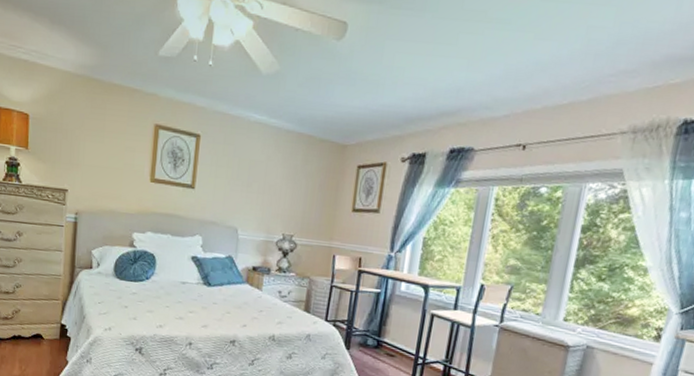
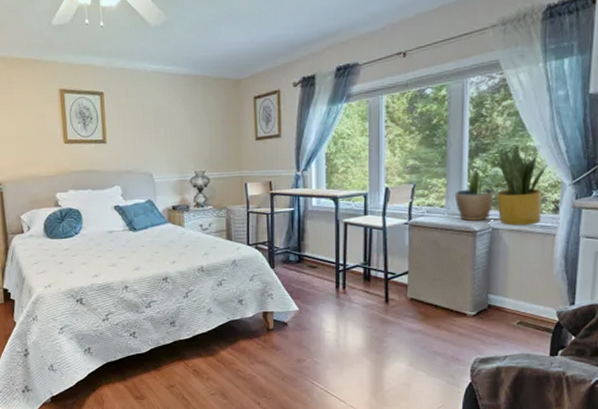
potted plant: none [552,274,596,336] -> present [454,161,493,221]
planter: none [595,259,657,350] -> present [492,142,548,227]

